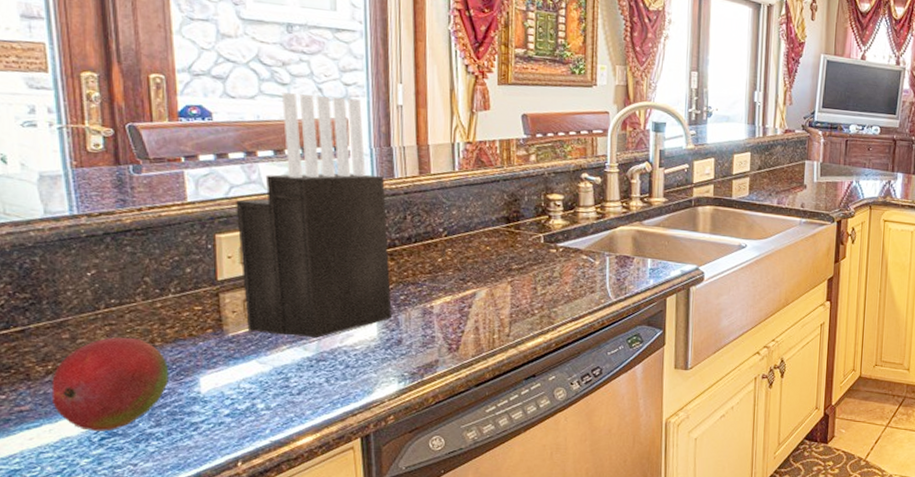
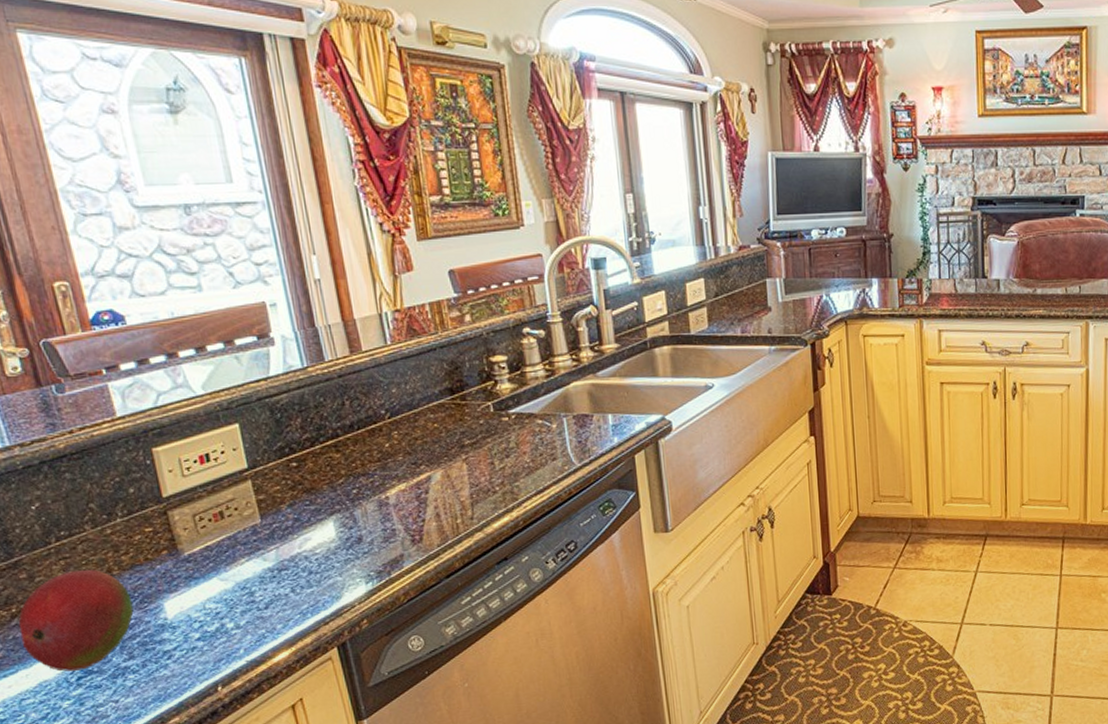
knife block: present [236,92,392,339] -> none [166,279,347,548]

